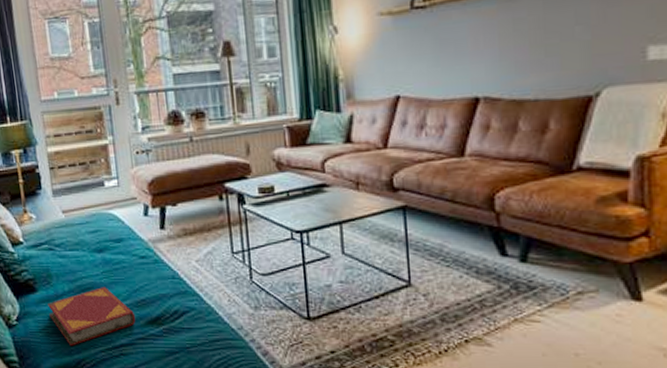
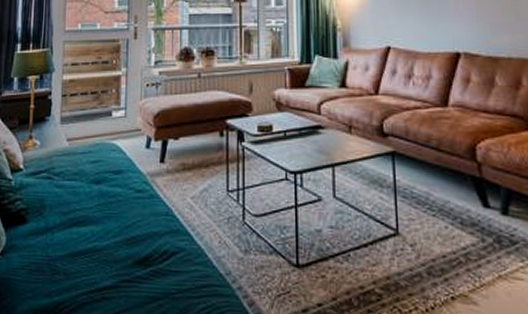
hardback book: present [48,287,136,347] -> none [35,221,124,287]

